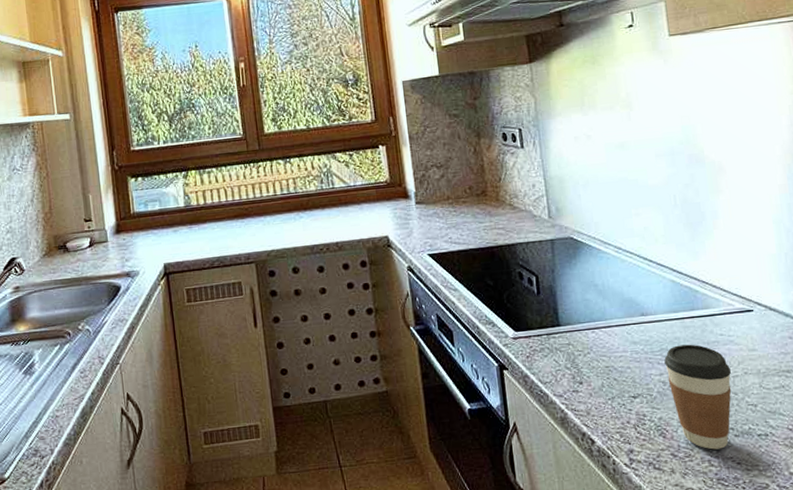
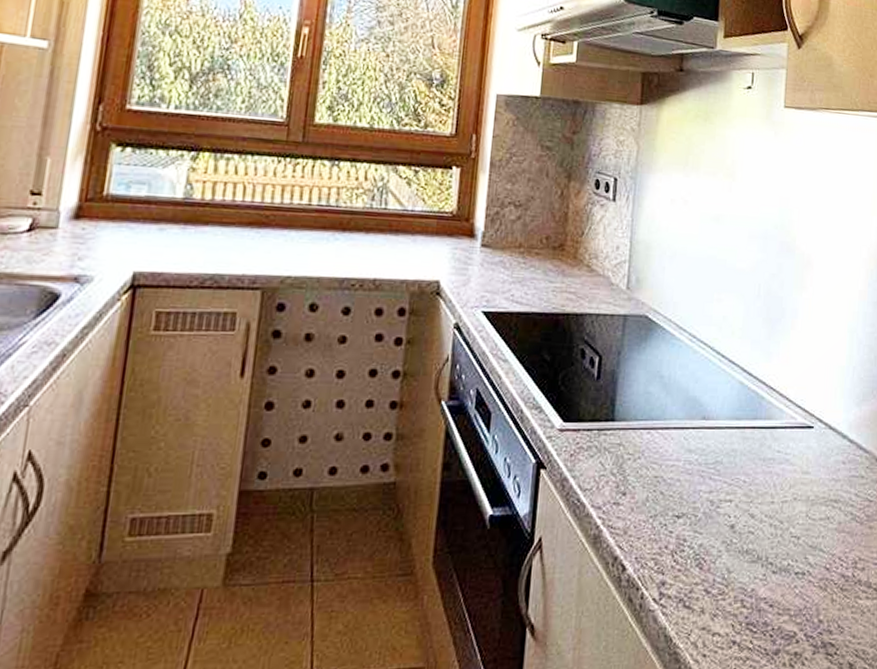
coffee cup: present [664,344,732,450] -> none [716,459,781,588]

